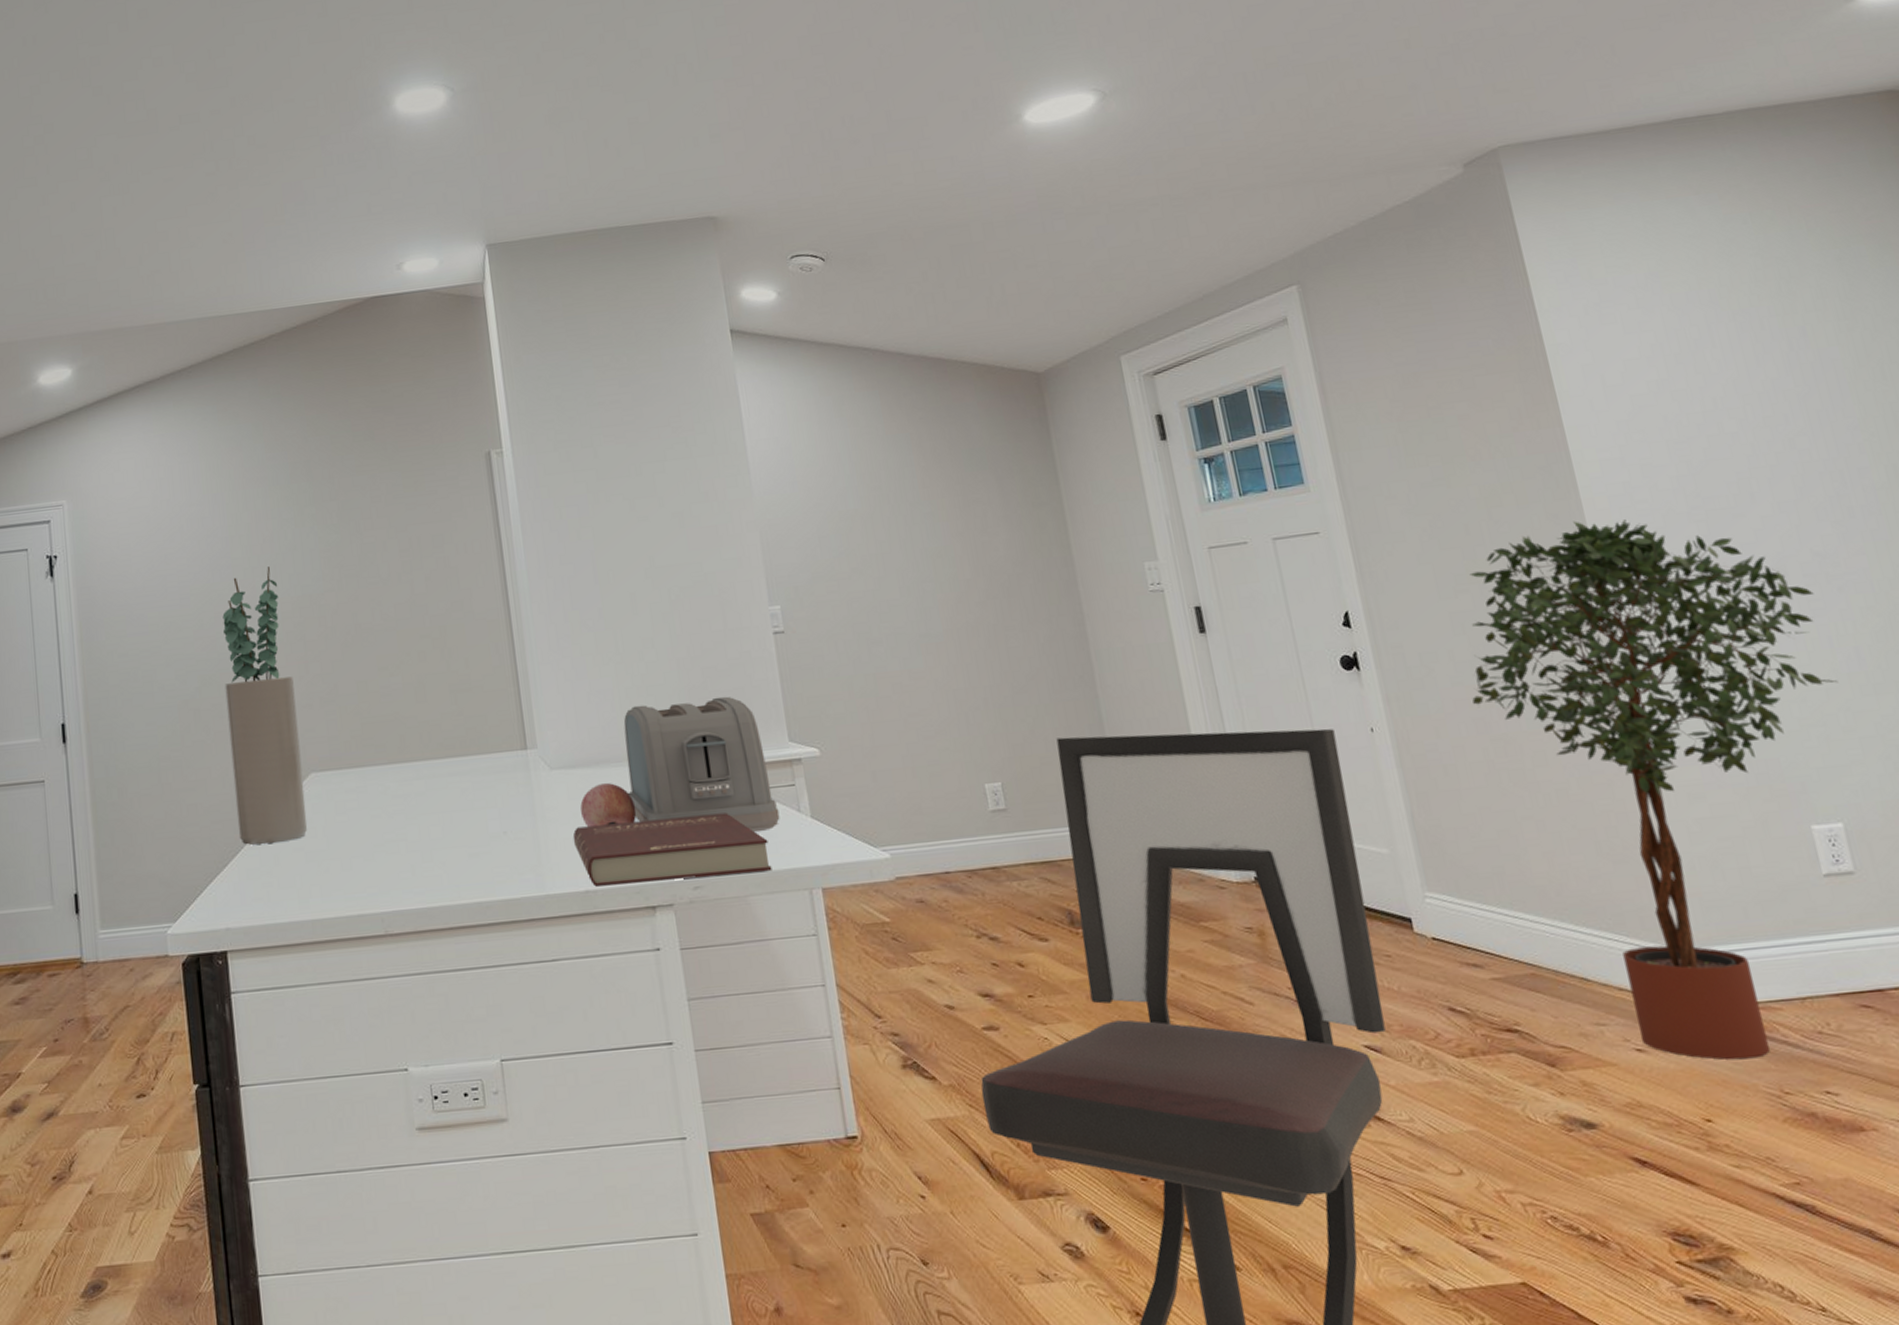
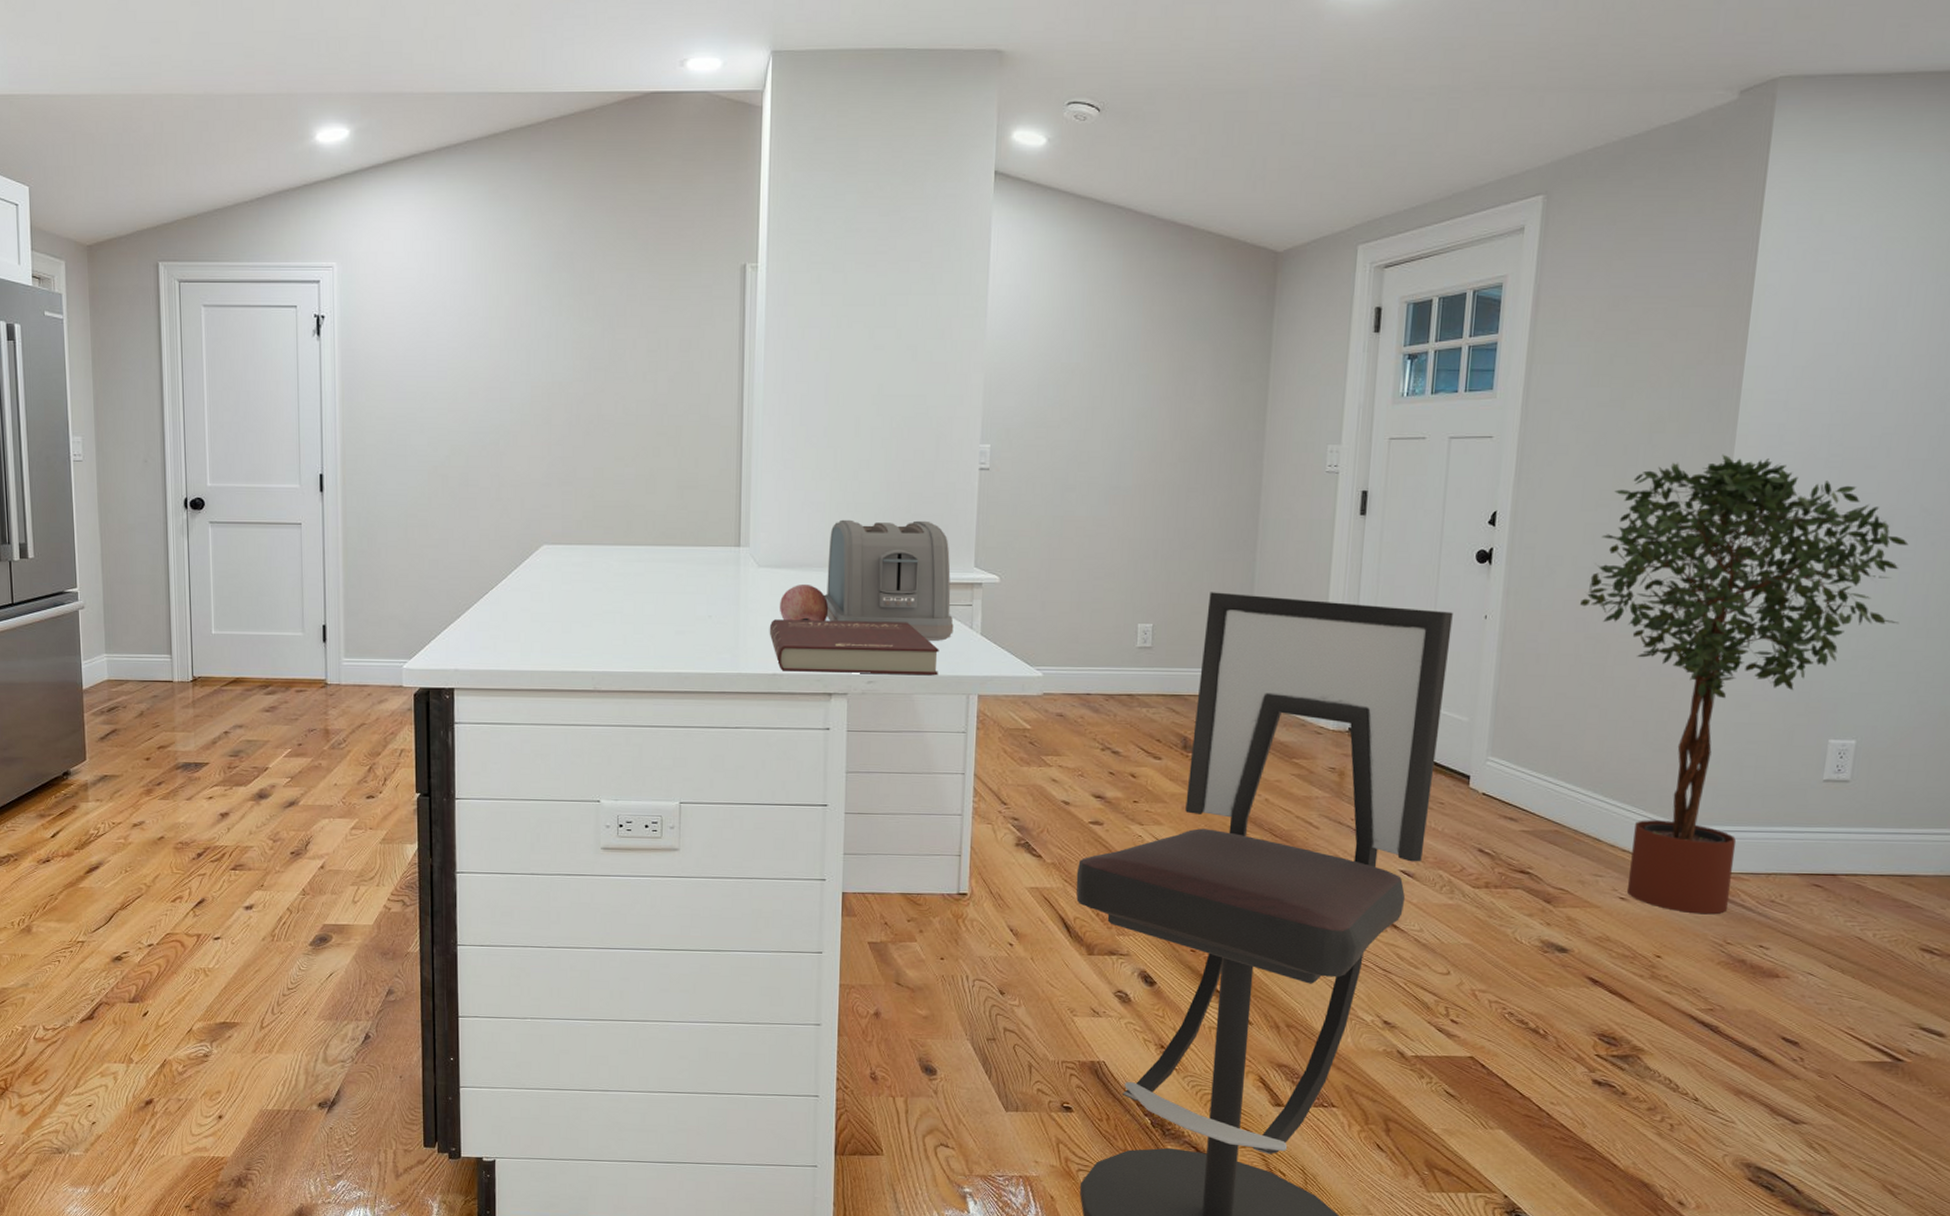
vase: present [222,566,308,845] -> none [472,351,536,603]

